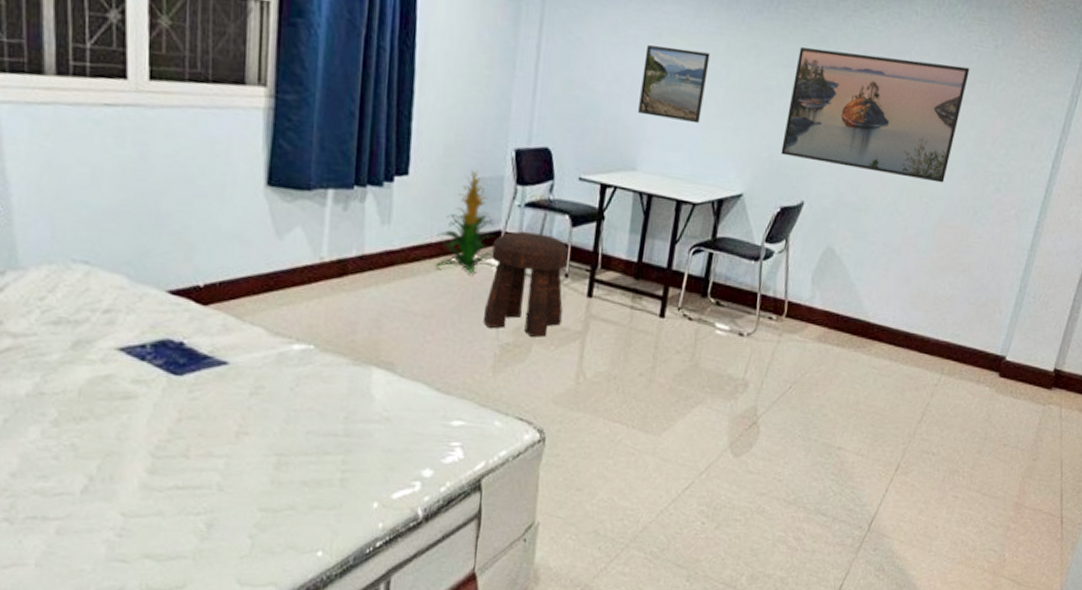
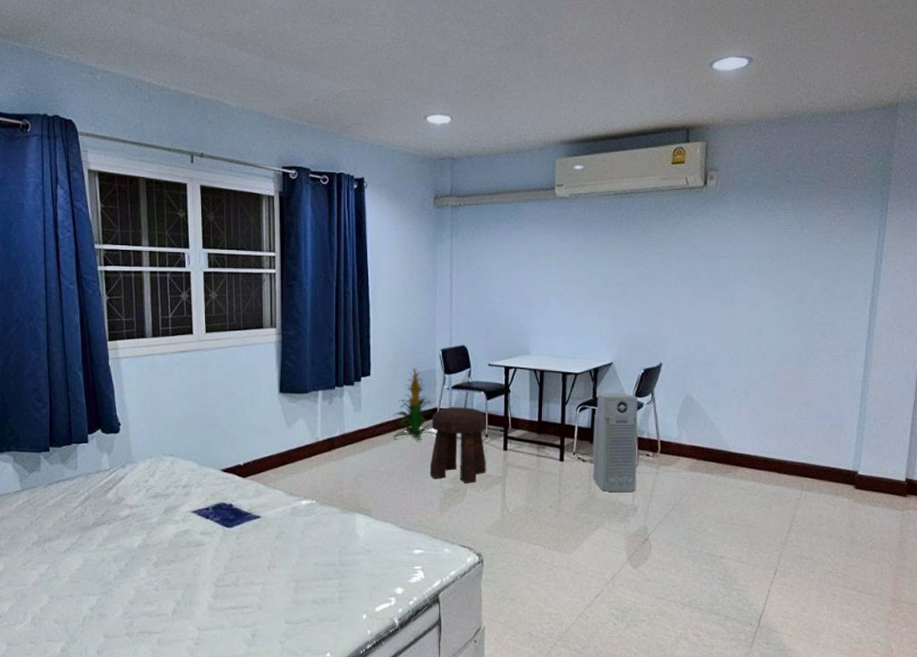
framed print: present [638,45,710,124] -> none [526,264,575,315]
air purifier: none [698,232,768,363] -> present [592,393,638,492]
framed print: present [781,47,970,183] -> none [638,246,783,336]

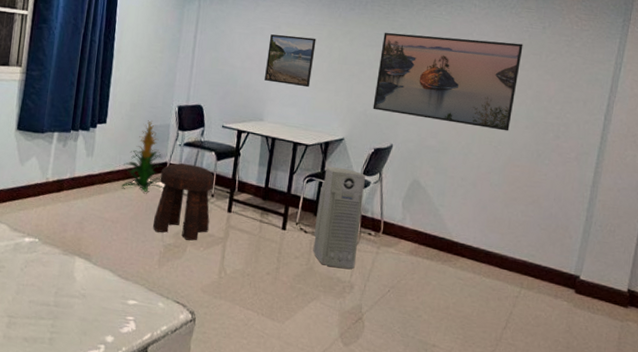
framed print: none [526,264,575,315] -> present [265,34,316,88]
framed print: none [638,246,783,336] -> present [372,32,523,131]

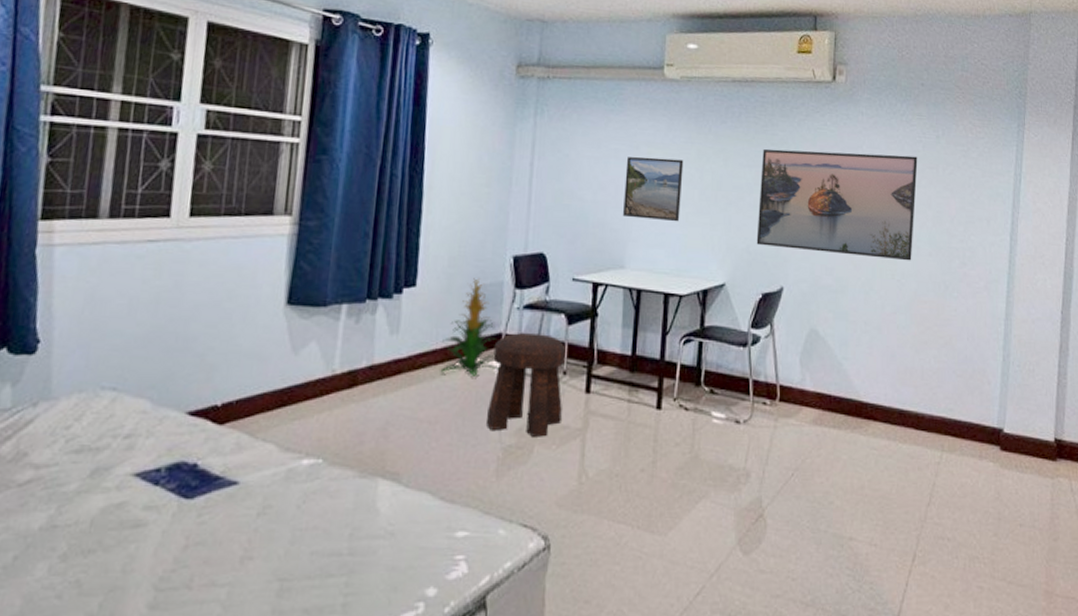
air purifier: present [313,166,366,269] -> none [696,321,754,451]

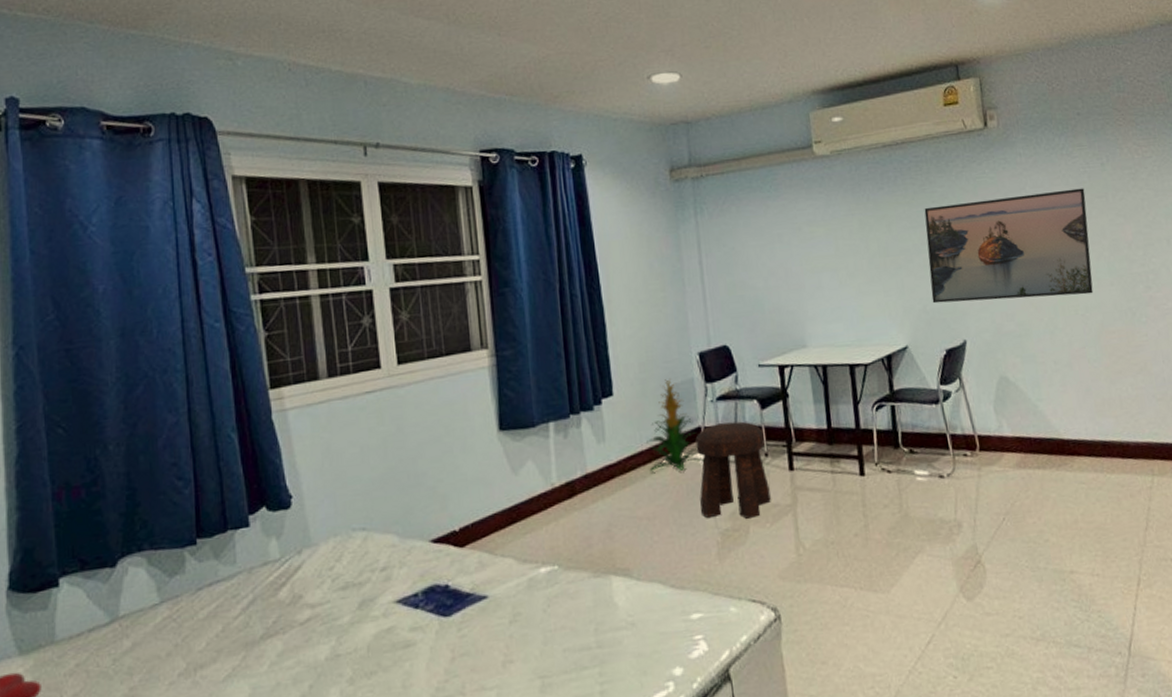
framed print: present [623,156,684,222] -> none [791,233,853,298]

